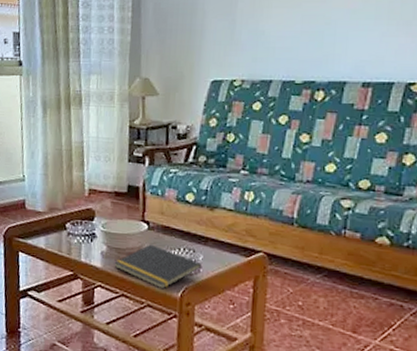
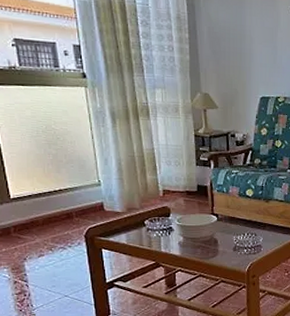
notepad: present [114,244,201,290] -> none [191,232,262,267]

